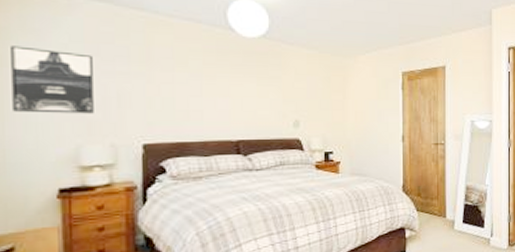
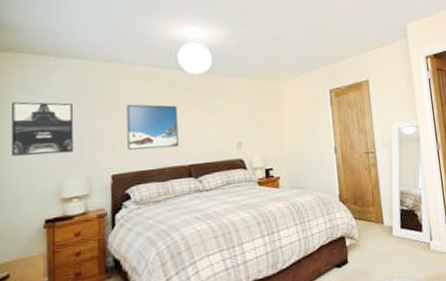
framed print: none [162,64,226,119] -> present [126,104,179,150]

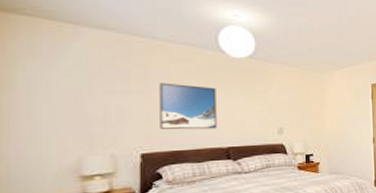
wall art: present [12,102,73,156] -> none [18,70,95,130]

